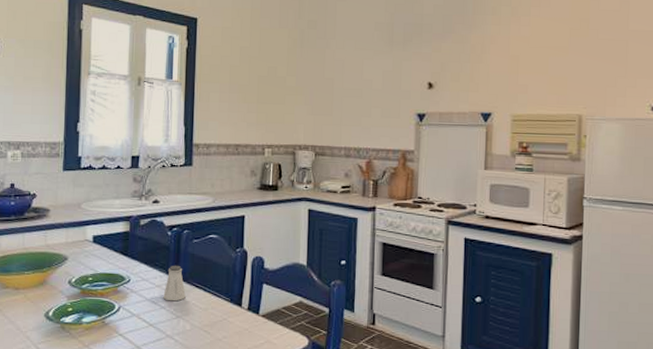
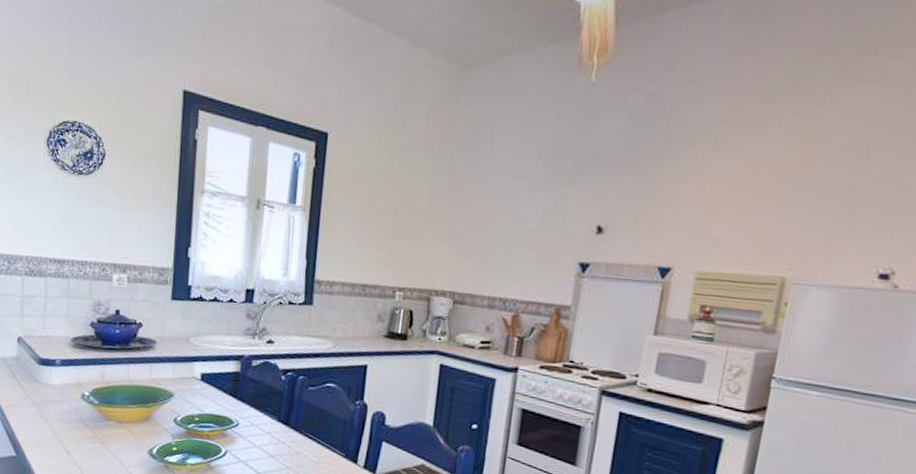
saltshaker: present [163,265,186,302] -> none [273,412,297,451]

